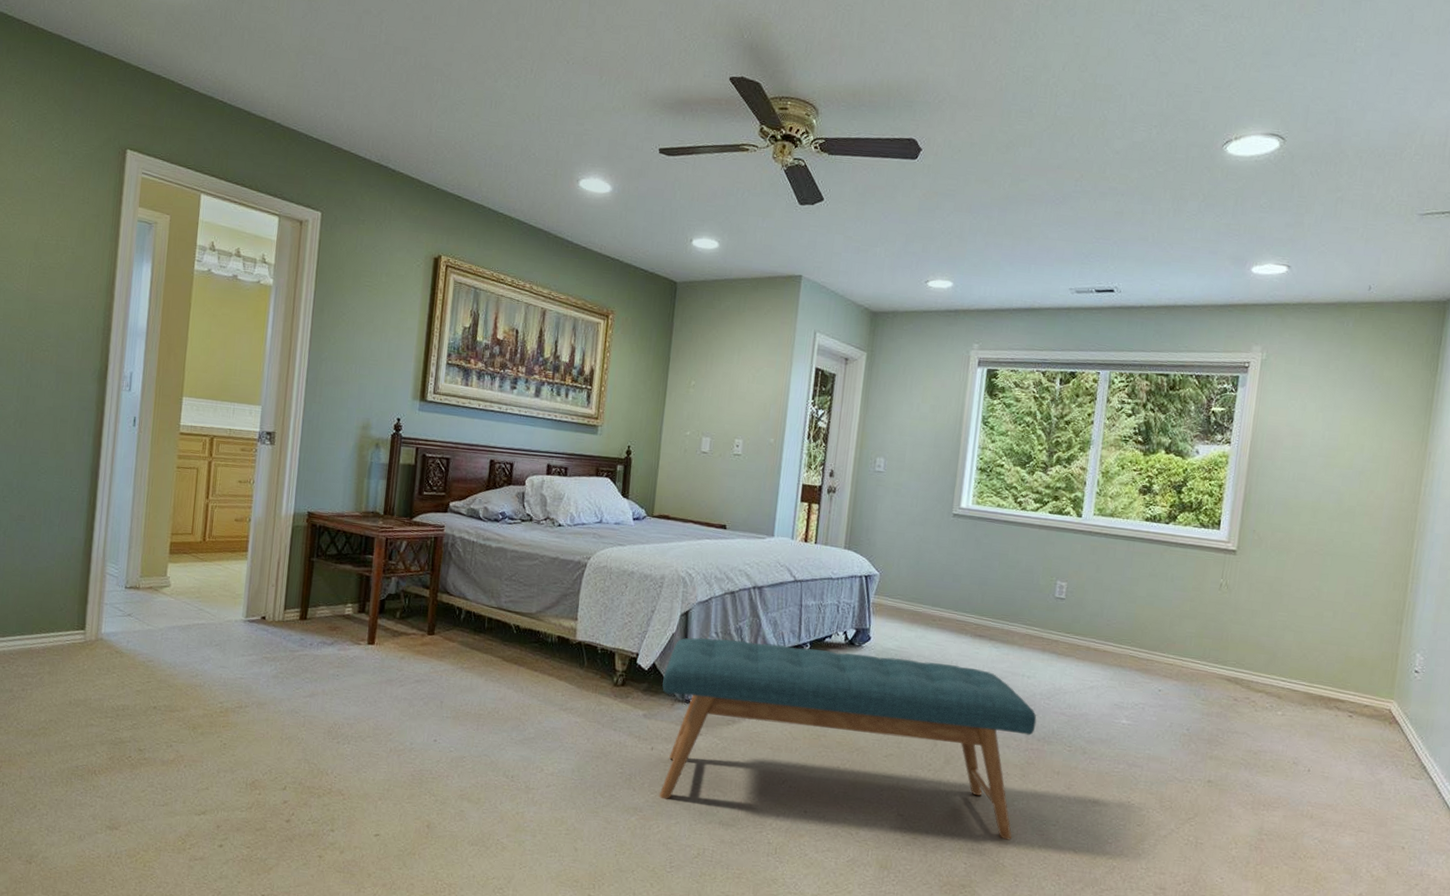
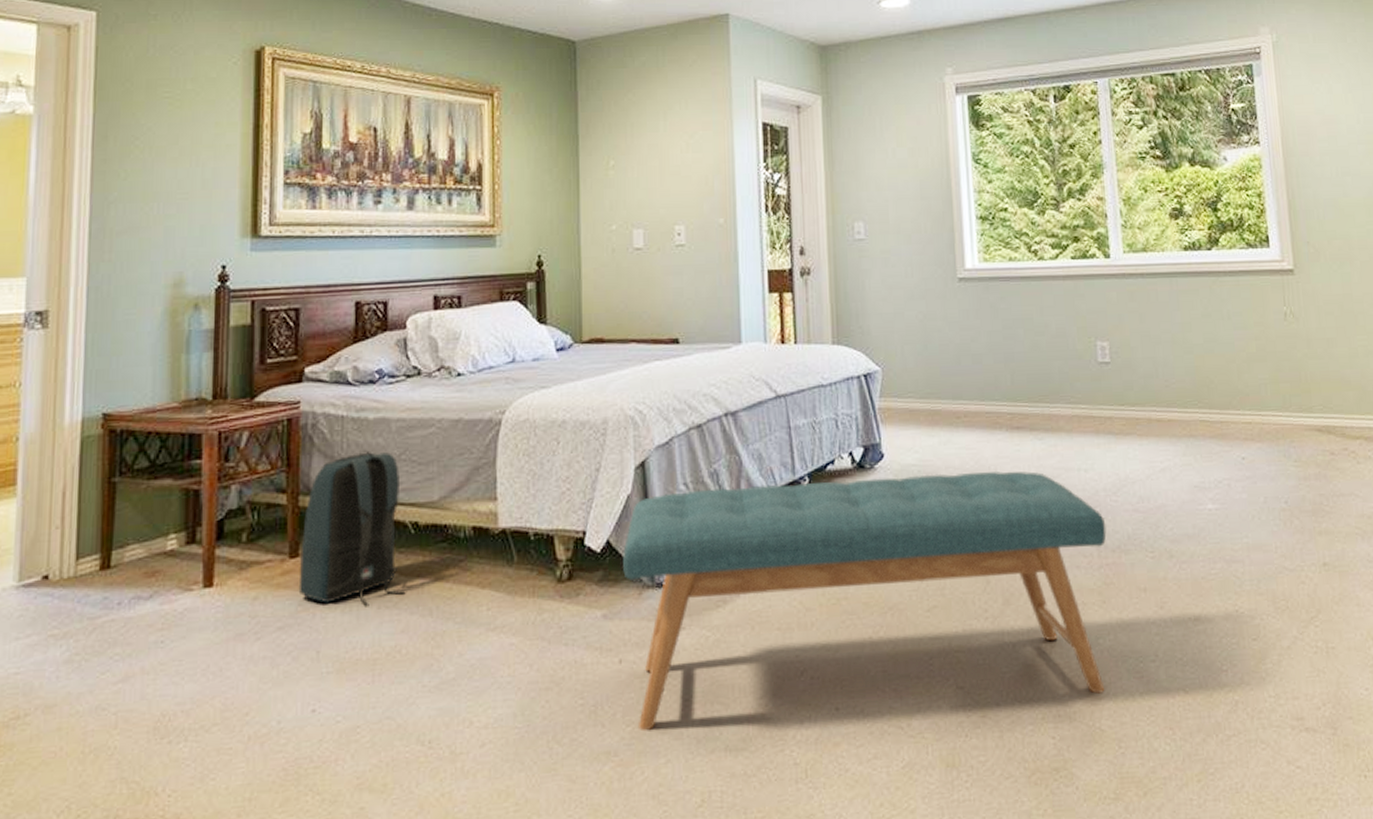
backpack: none [432,568,510,678] -> present [298,449,406,607]

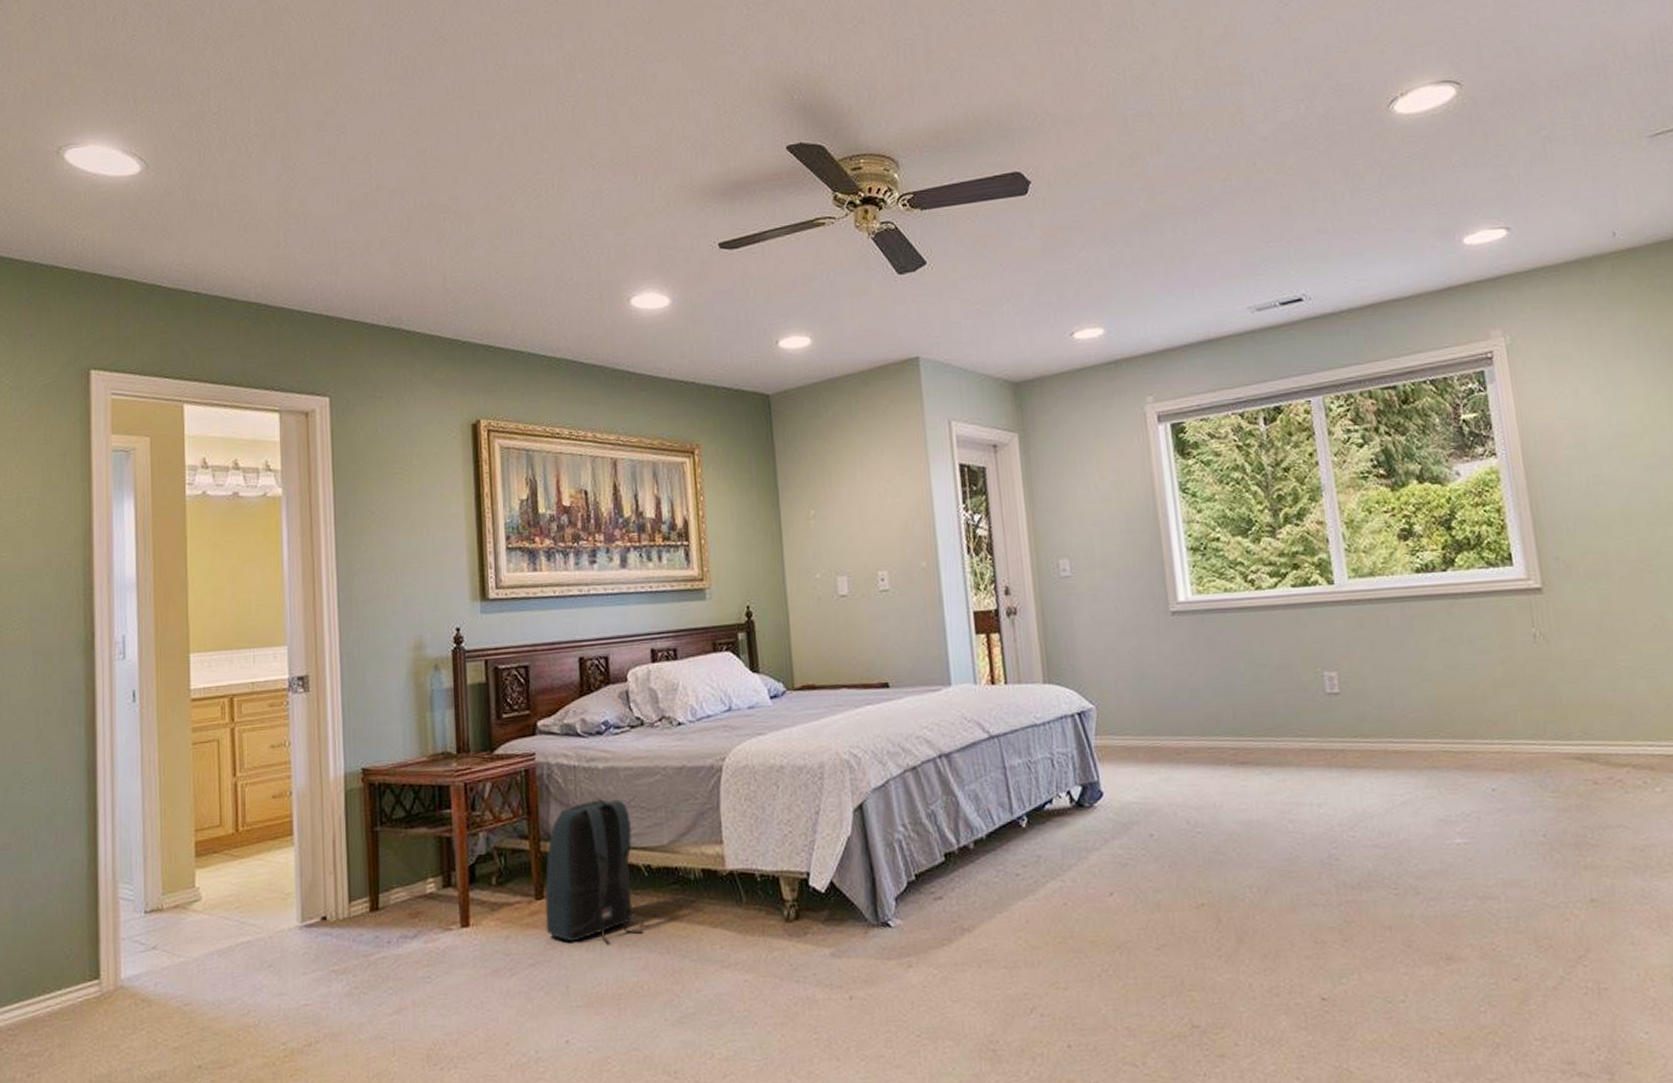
bench: present [623,471,1107,732] -> none [847,807,1351,1066]

